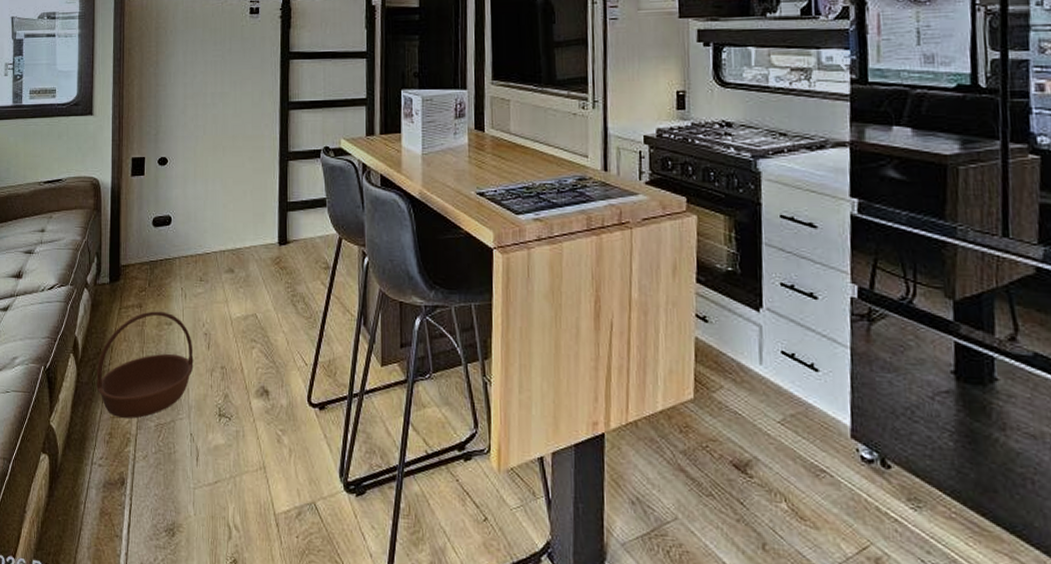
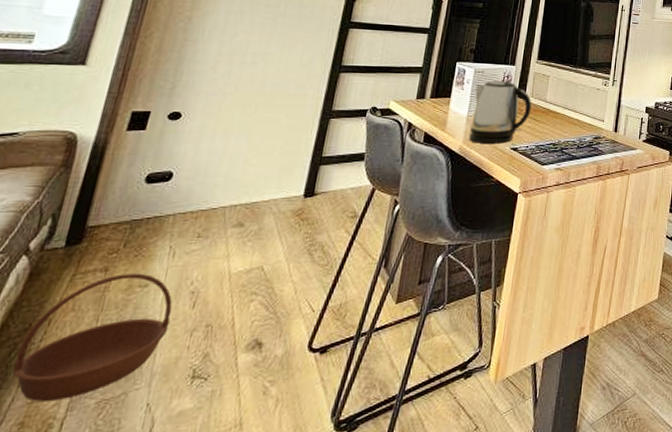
kettle: none [426,109,494,187] -> present [468,80,532,144]

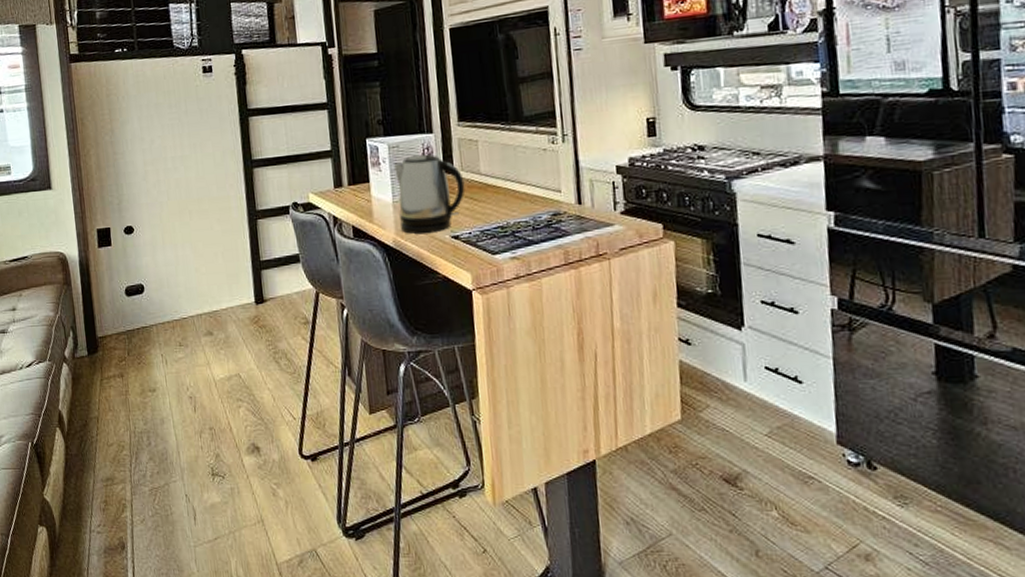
basket: present [12,273,173,402] -> none [84,379,182,485]

